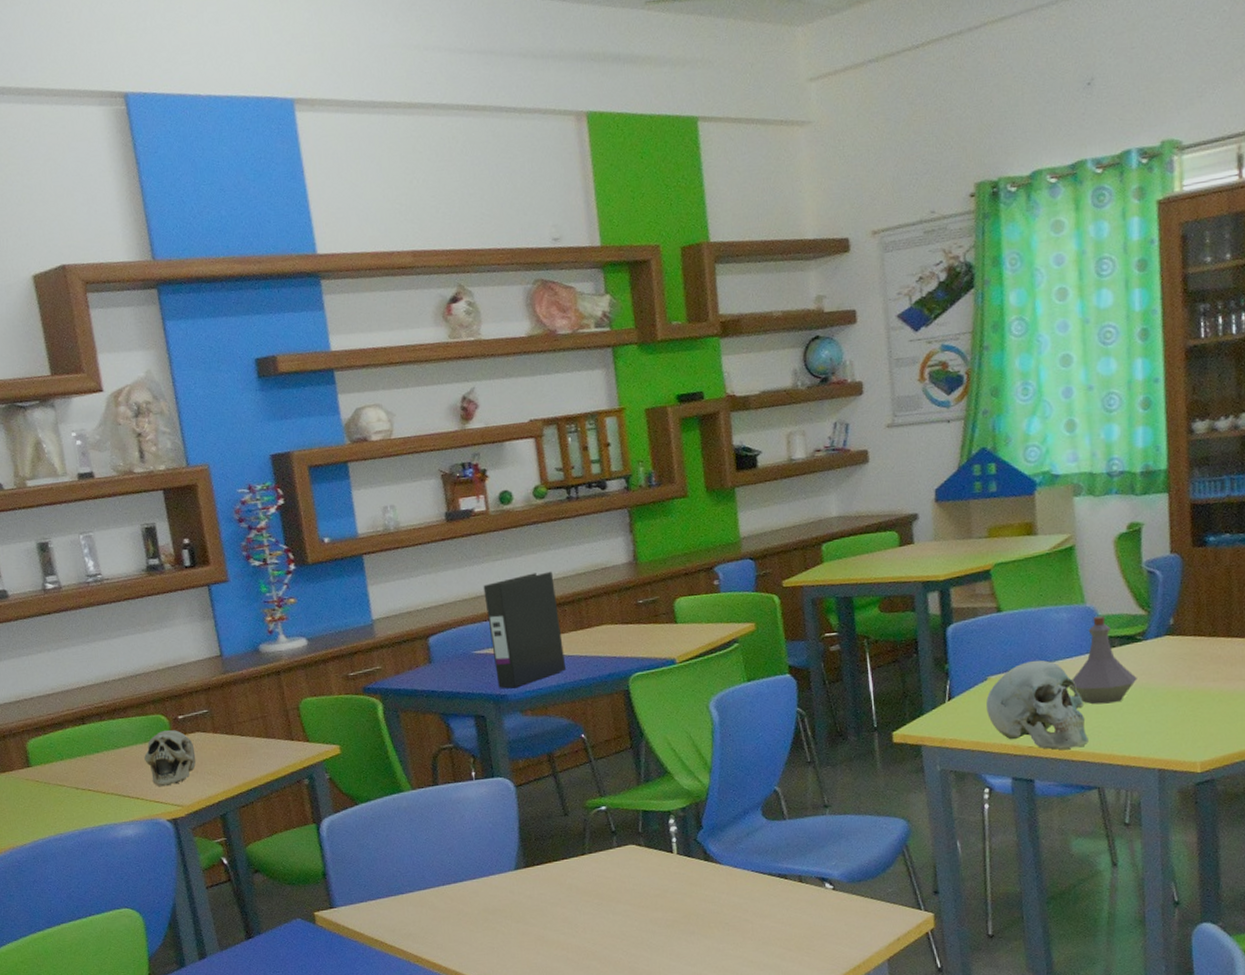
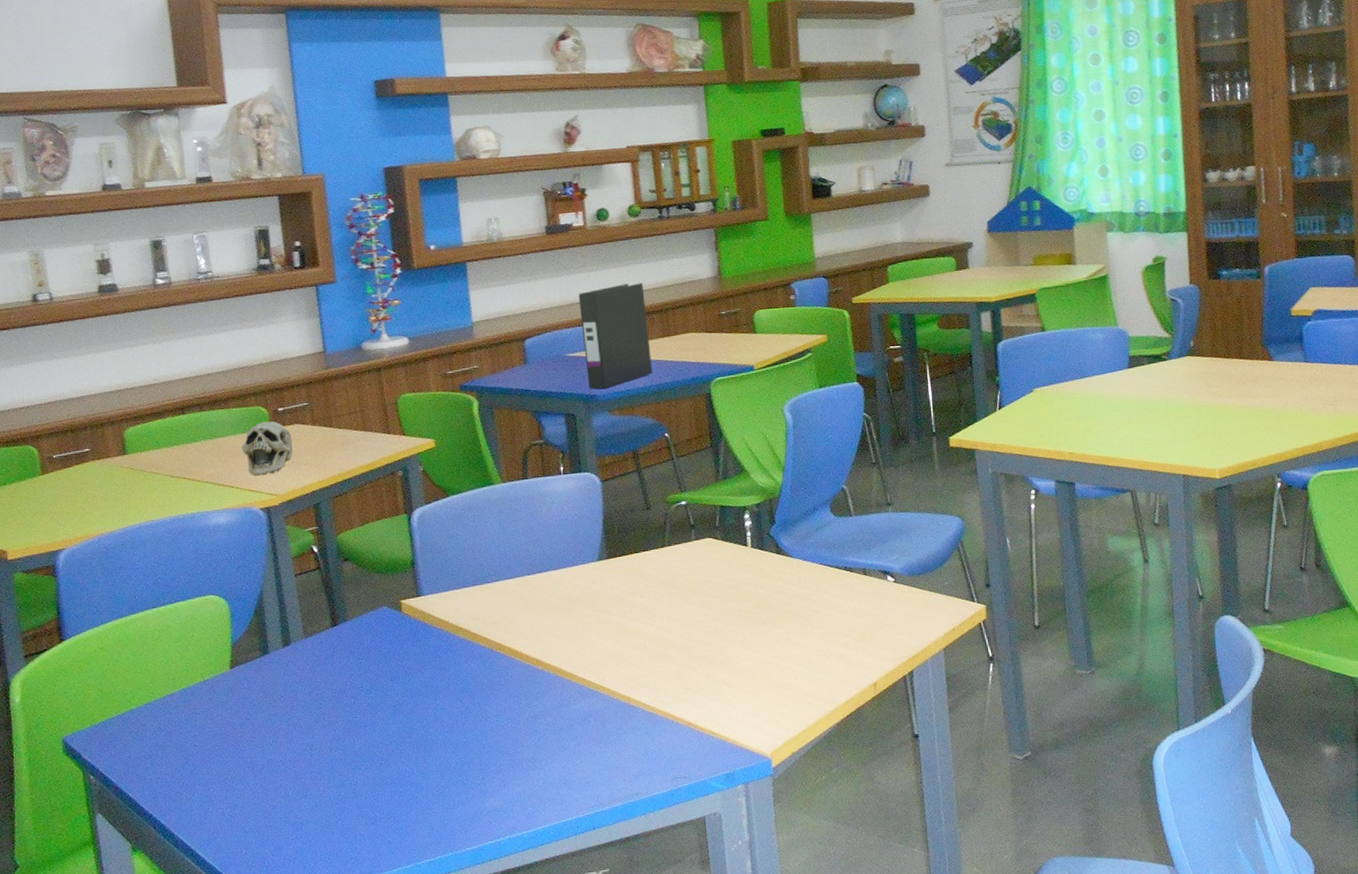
anatomical model: present [986,659,1088,750] -> none [1032,374,1122,456]
flask: present [1068,616,1137,704] -> none [1104,337,1164,416]

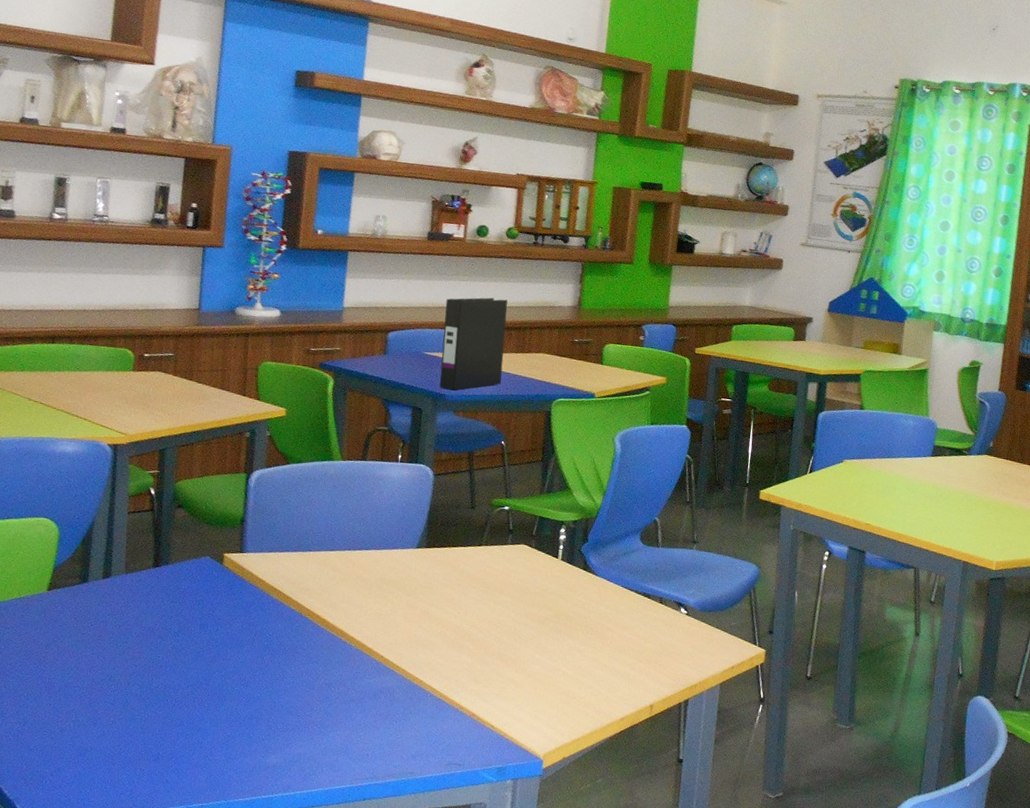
skull: present [242,421,293,476] -> none [102,364,152,414]

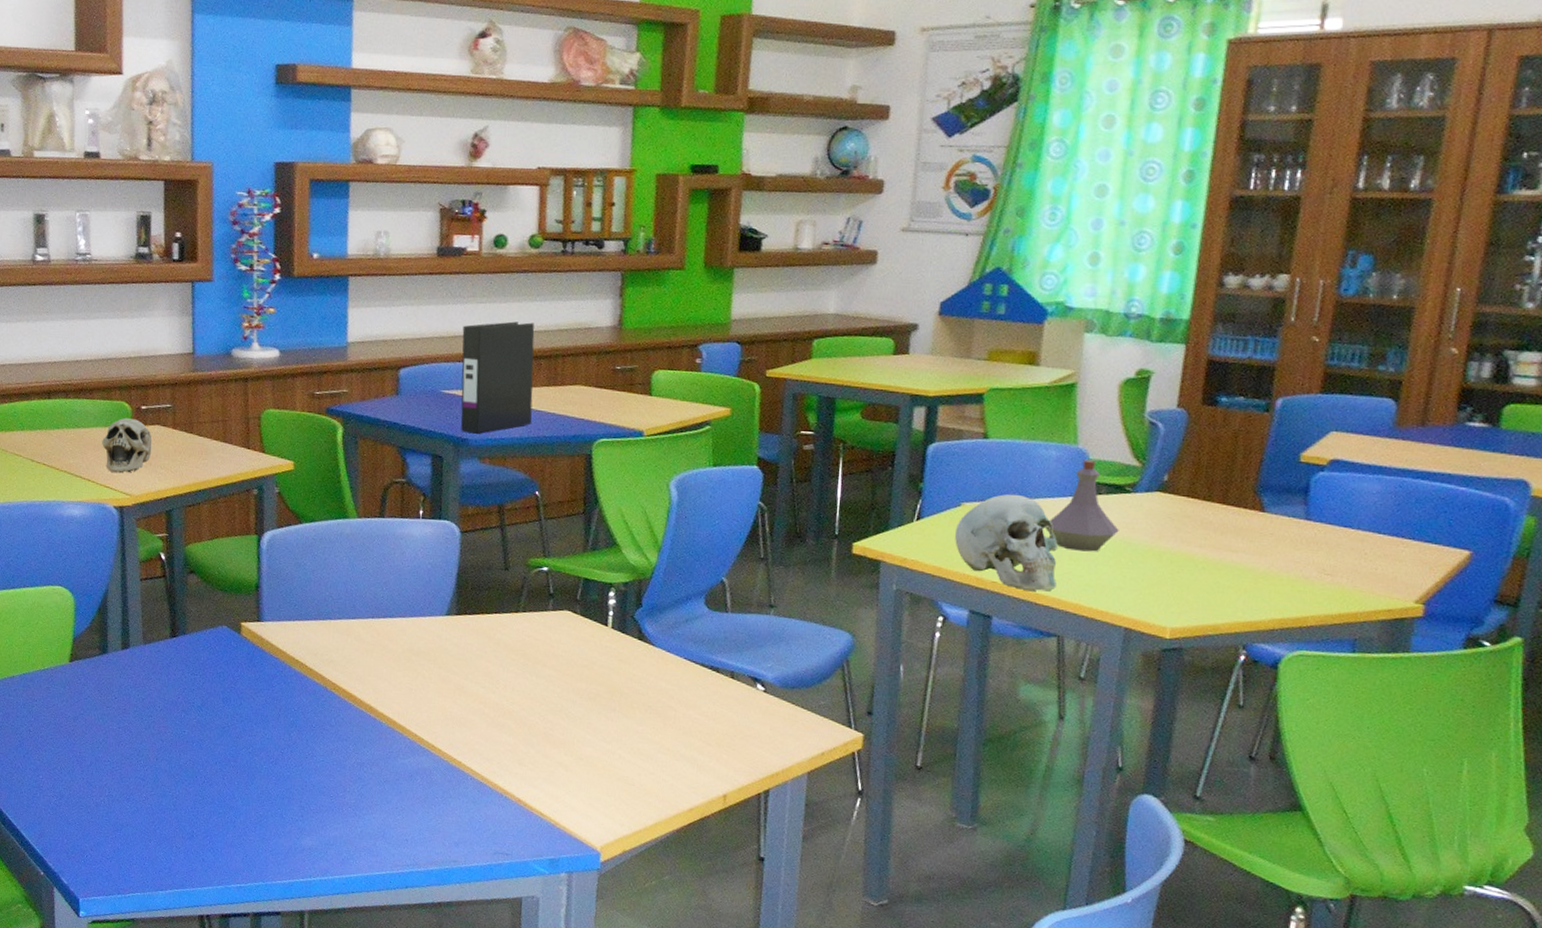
skull: none [102,364,152,414] -> present [102,418,152,474]
anatomical model: none [838,453,914,532] -> present [954,493,1058,592]
flask: none [905,428,959,501] -> present [1044,459,1119,552]

